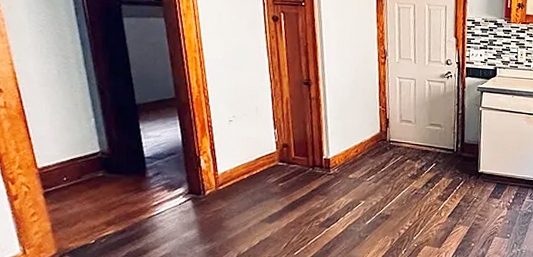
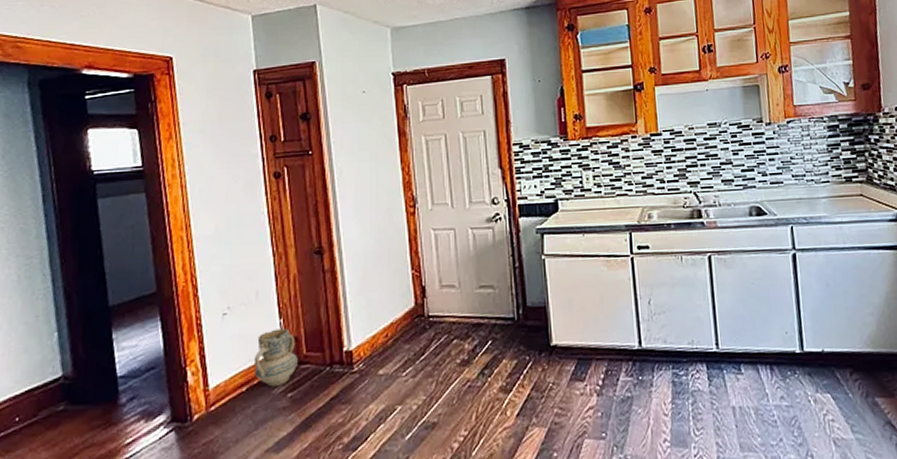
ceramic jug: none [253,136,288,178] -> present [253,328,298,387]

